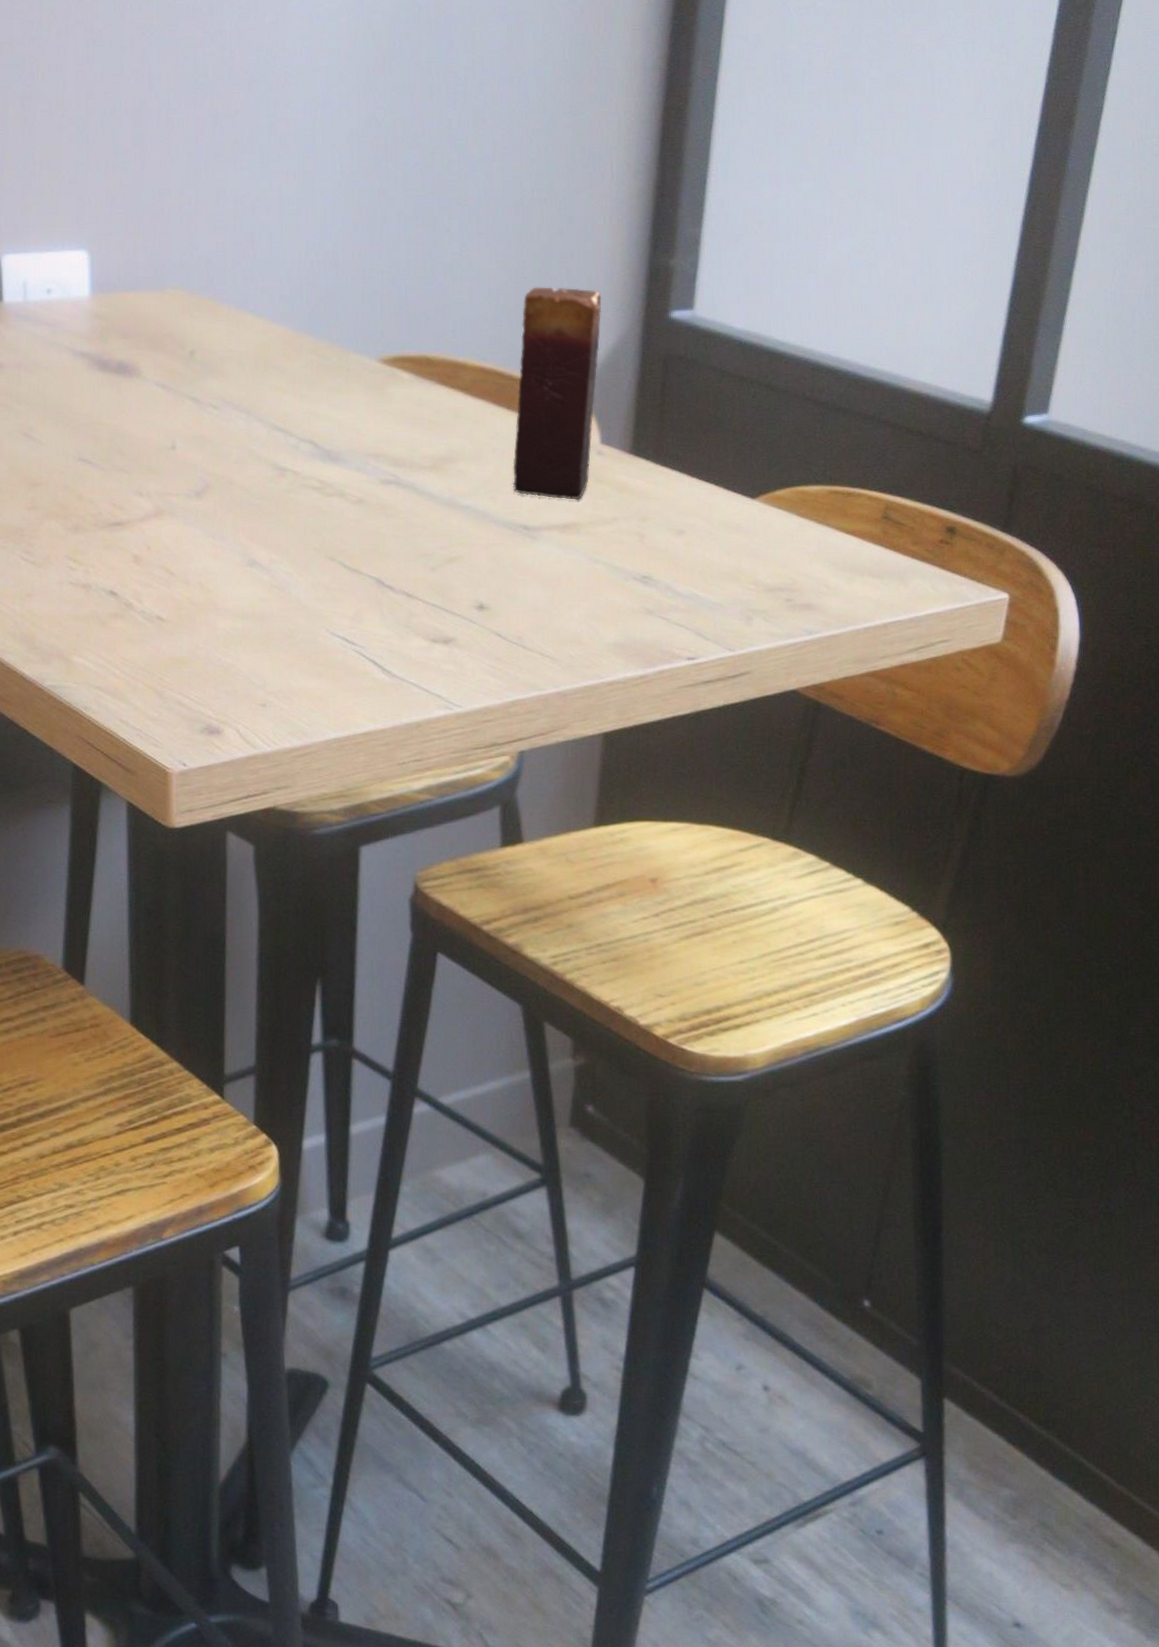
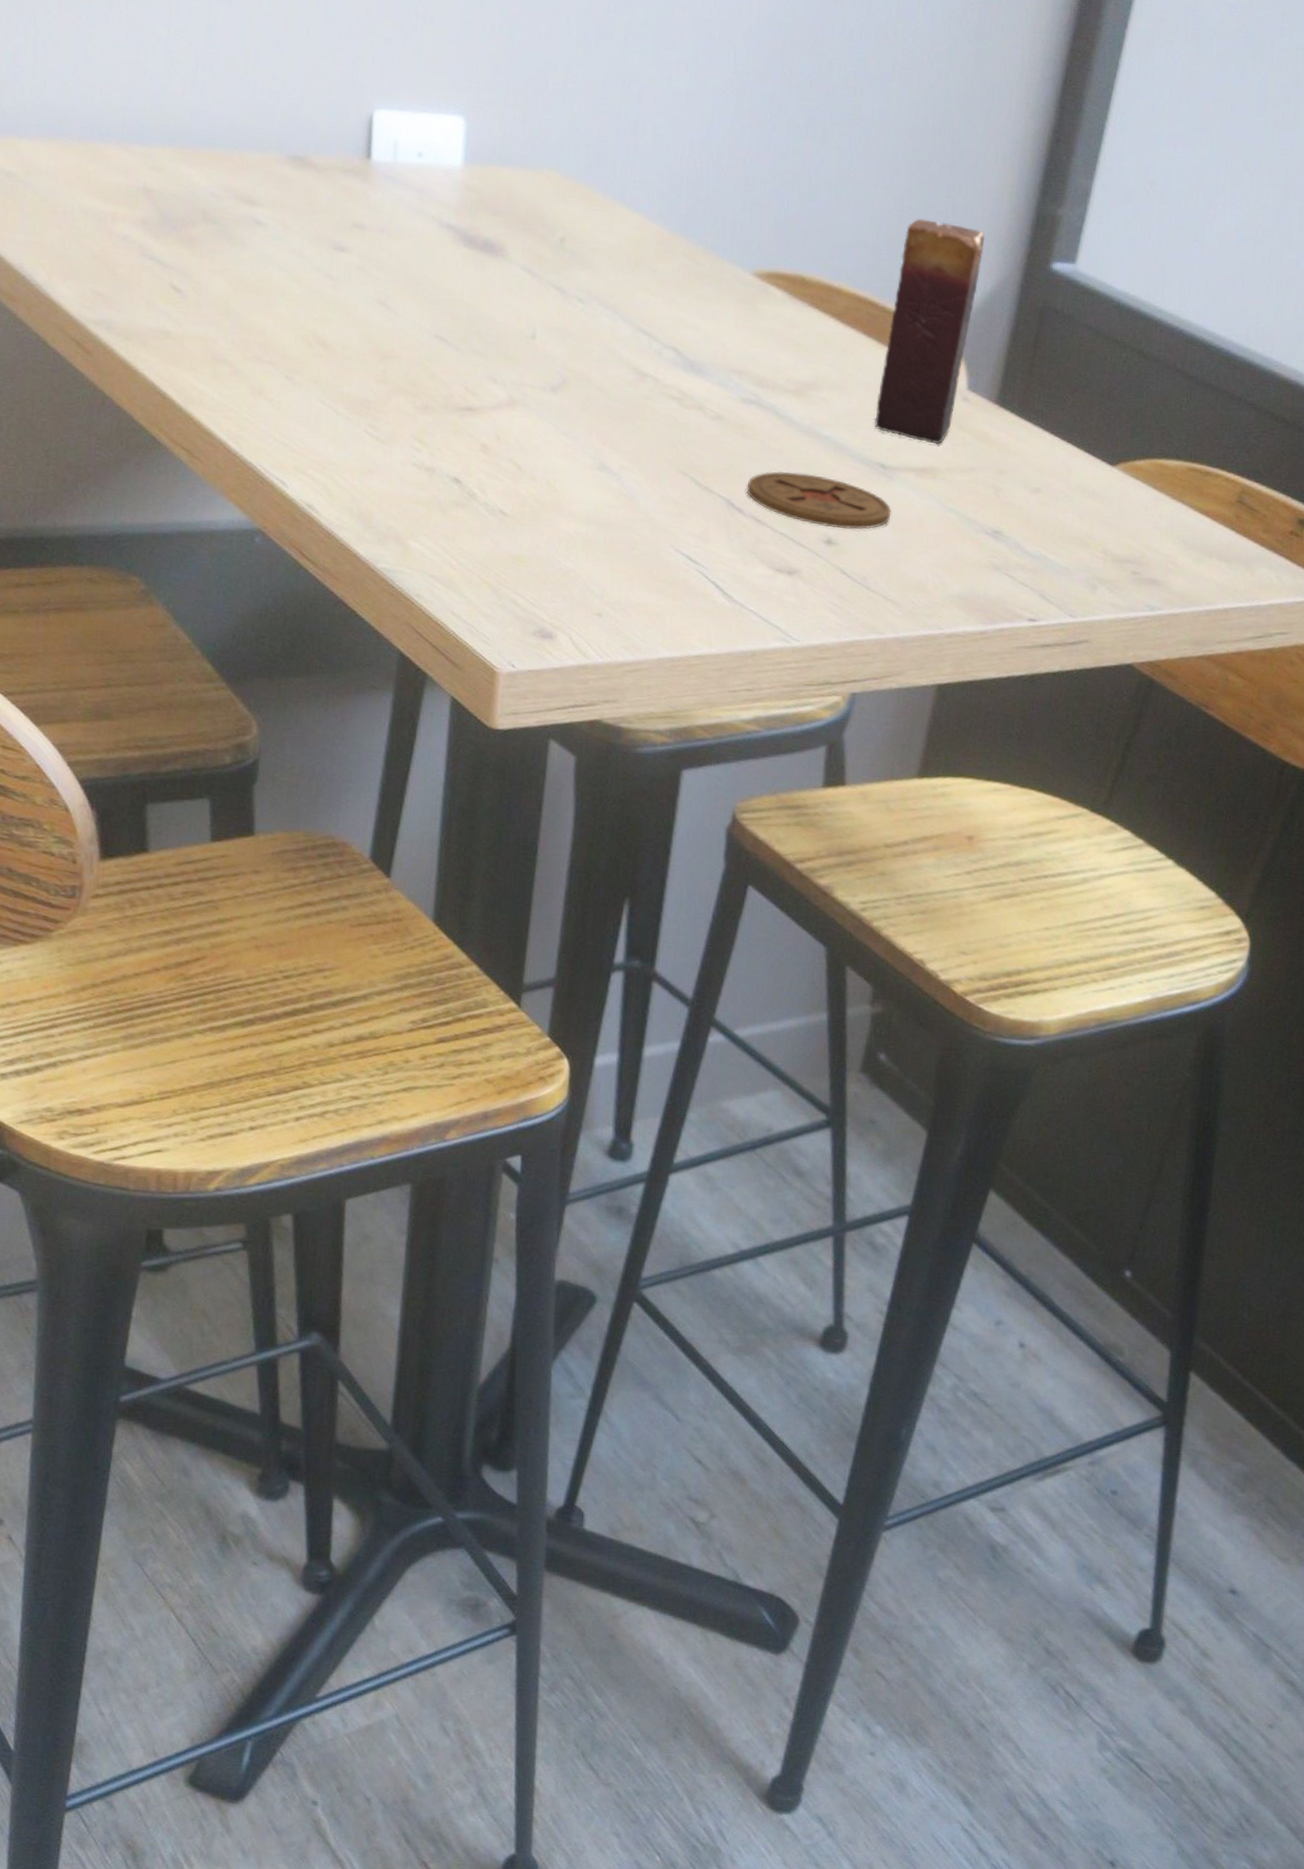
coaster: none [394,544,539,593] -> present [746,471,892,530]

